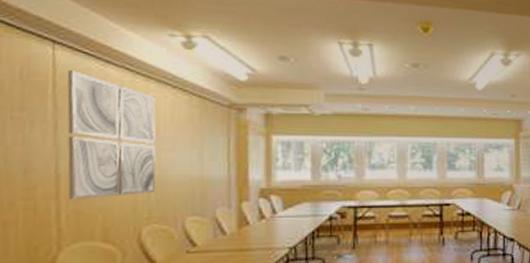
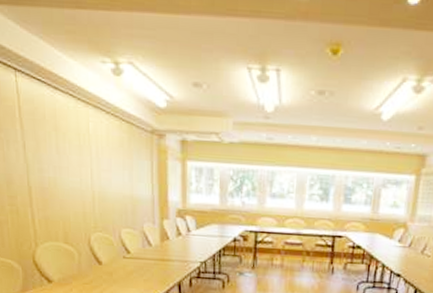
wall art: present [67,70,157,201] -> none [27,96,99,209]

